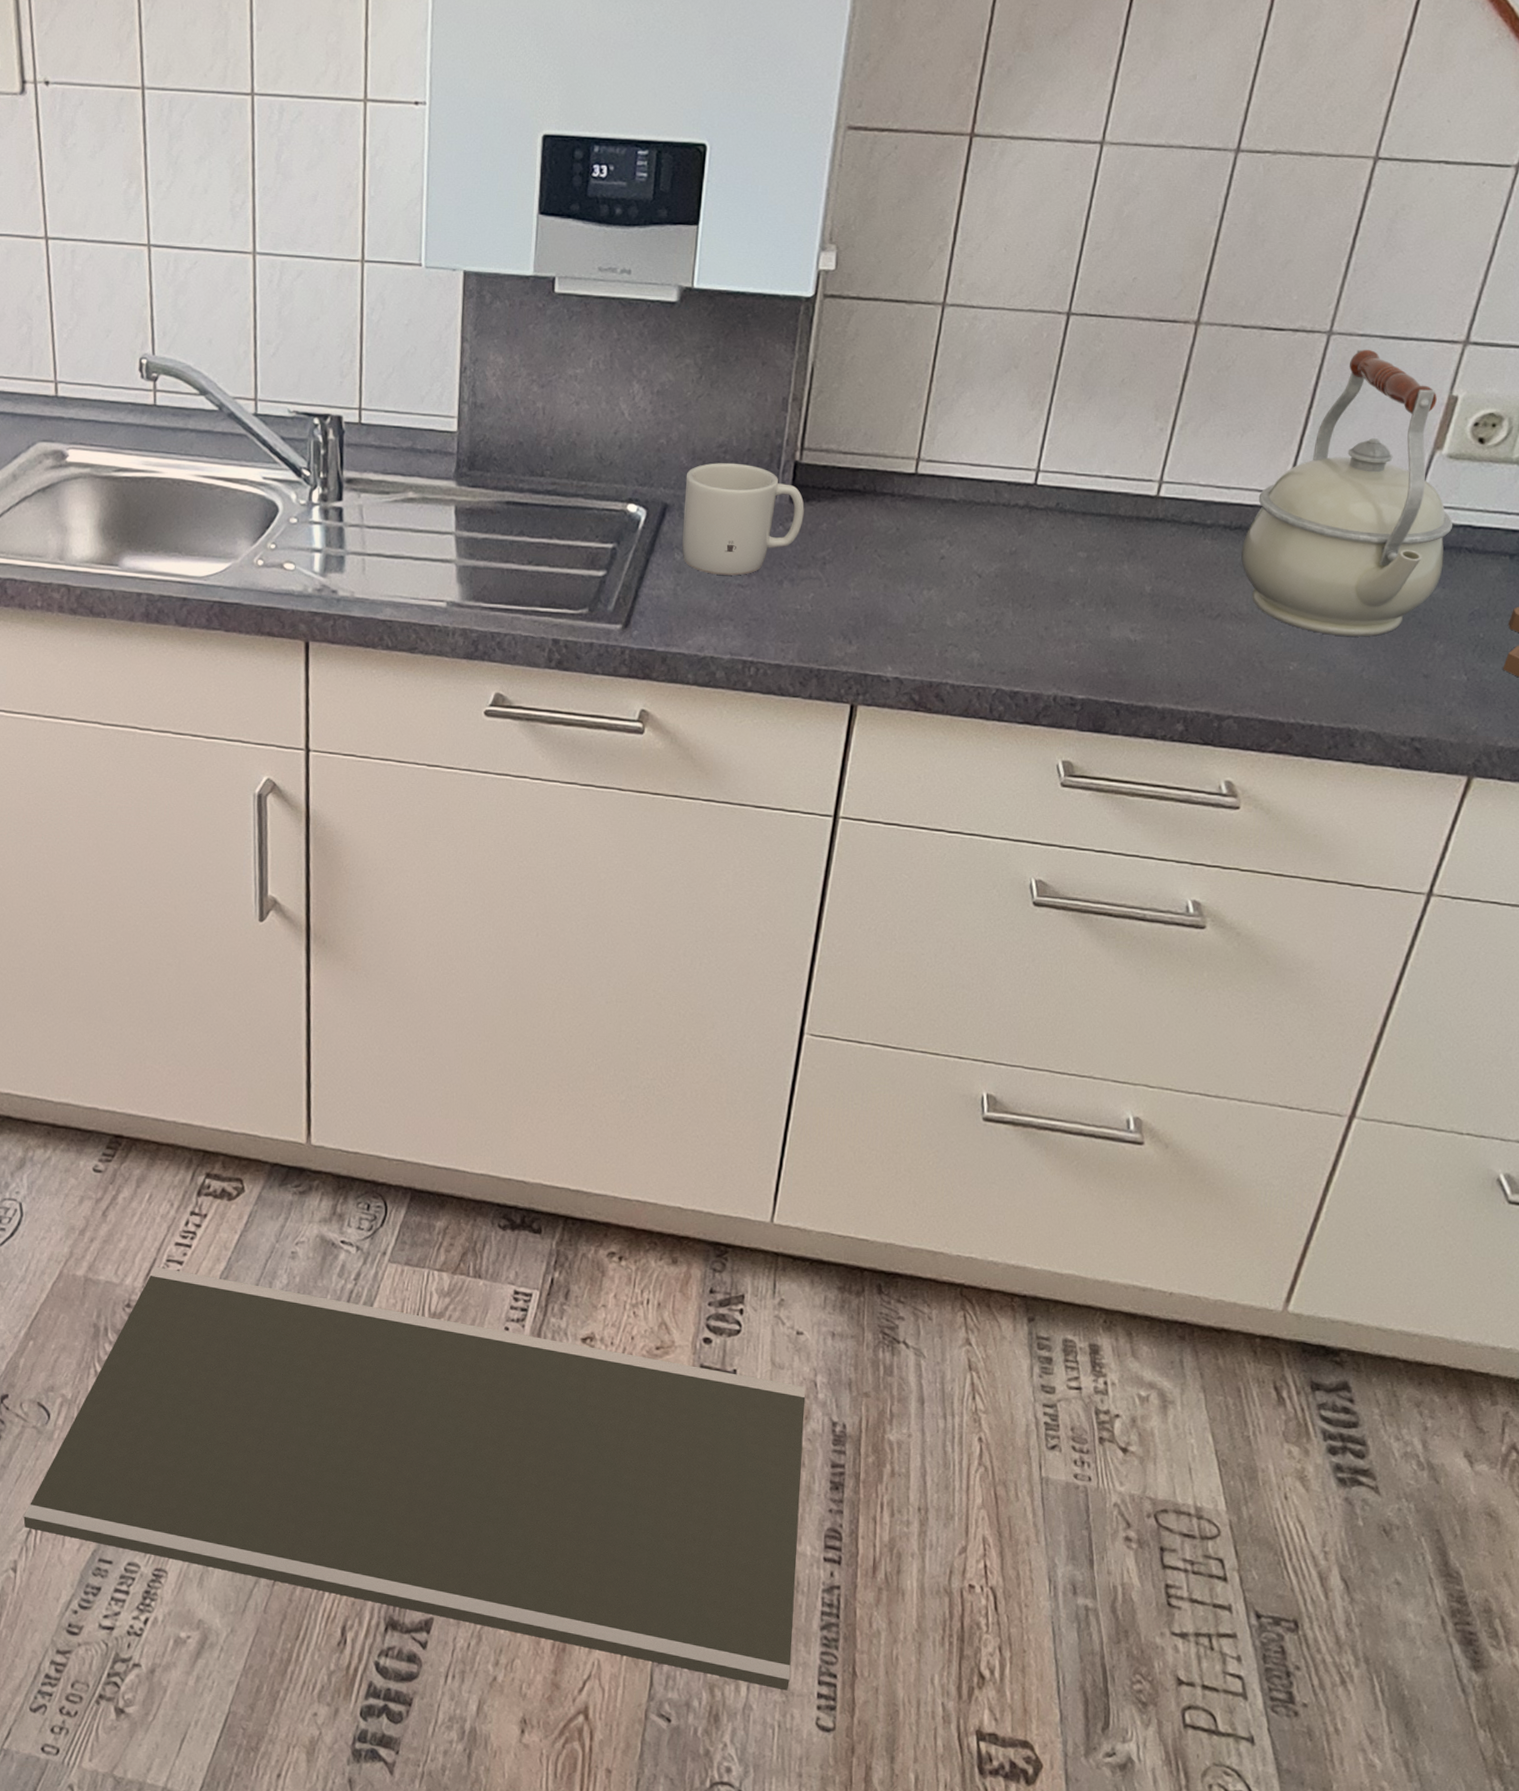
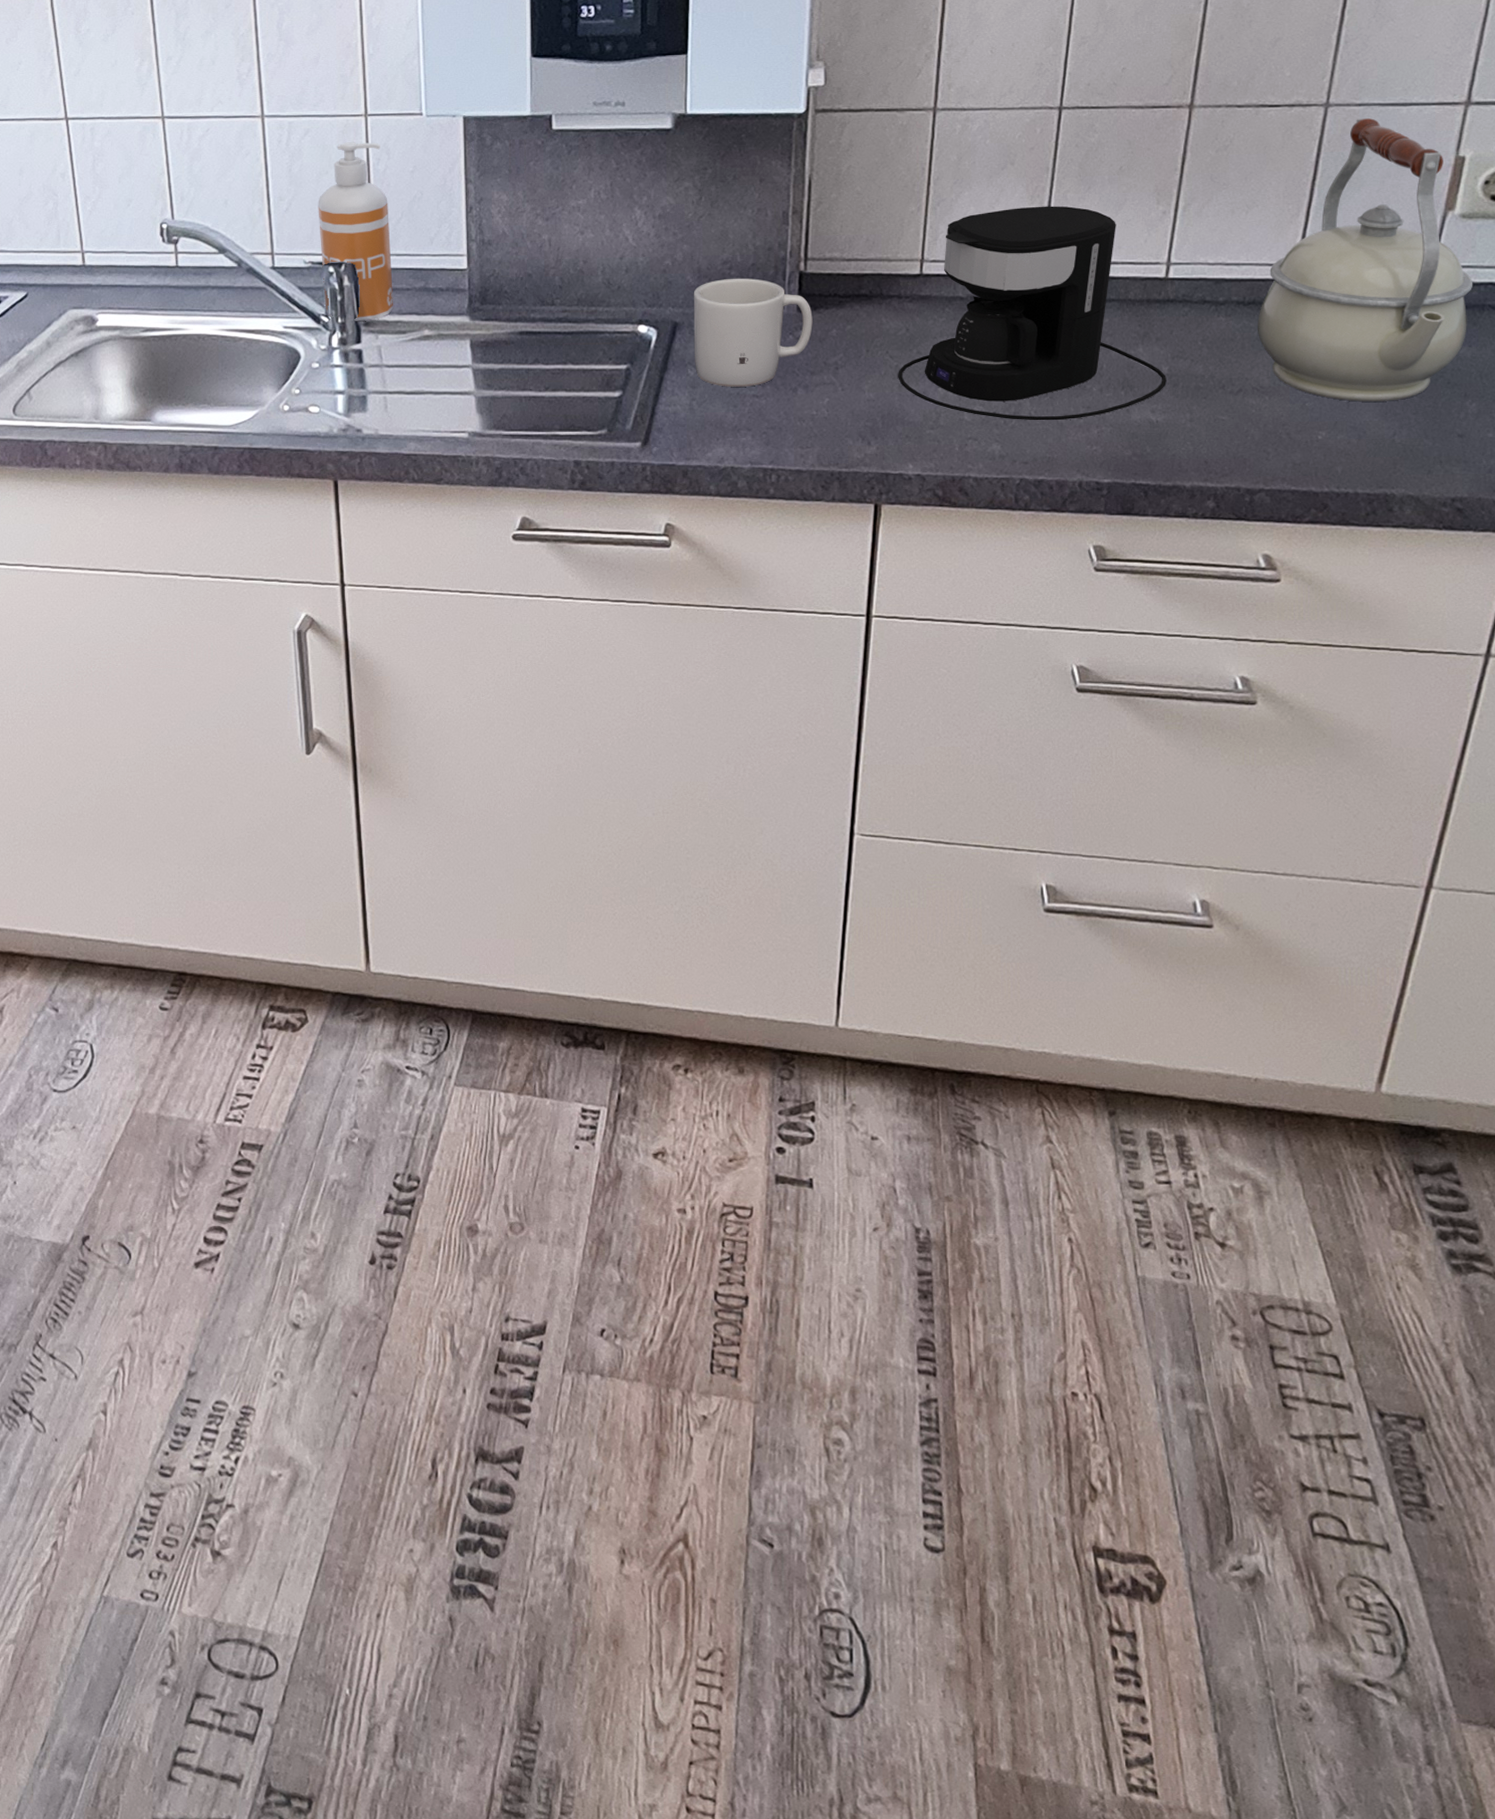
door mat: present [23,1266,806,1691] -> none [111,1101,893,1511]
soap dispenser: none [306,288,380,479] -> present [318,142,394,322]
coffee maker: none [884,412,1148,633] -> present [898,206,1166,421]

